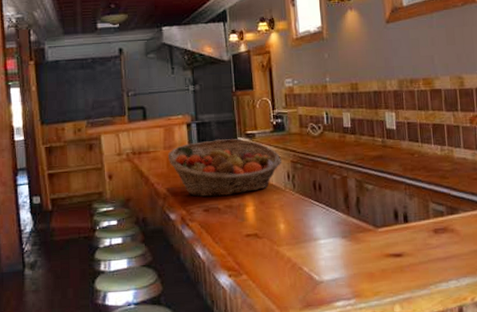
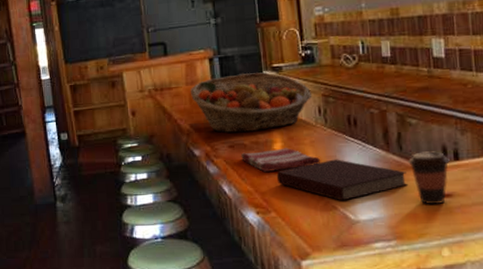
dish towel: none [214,211,289,236] -> present [240,148,321,173]
notebook: none [248,222,366,263] -> present [276,159,409,201]
coffee cup: none [365,214,401,264] -> present [408,151,450,204]

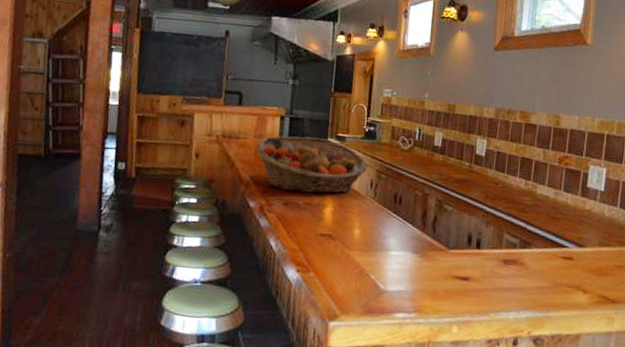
dish towel: present [240,148,321,173] -> none [292,212,365,235]
notebook: present [276,159,409,201] -> none [321,231,435,271]
coffee cup: present [408,151,450,204] -> none [438,236,473,286]

